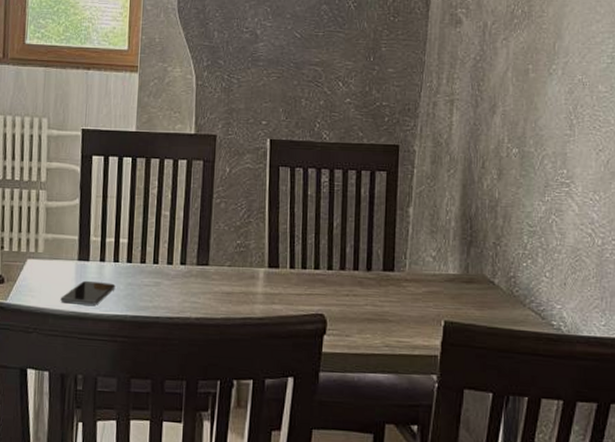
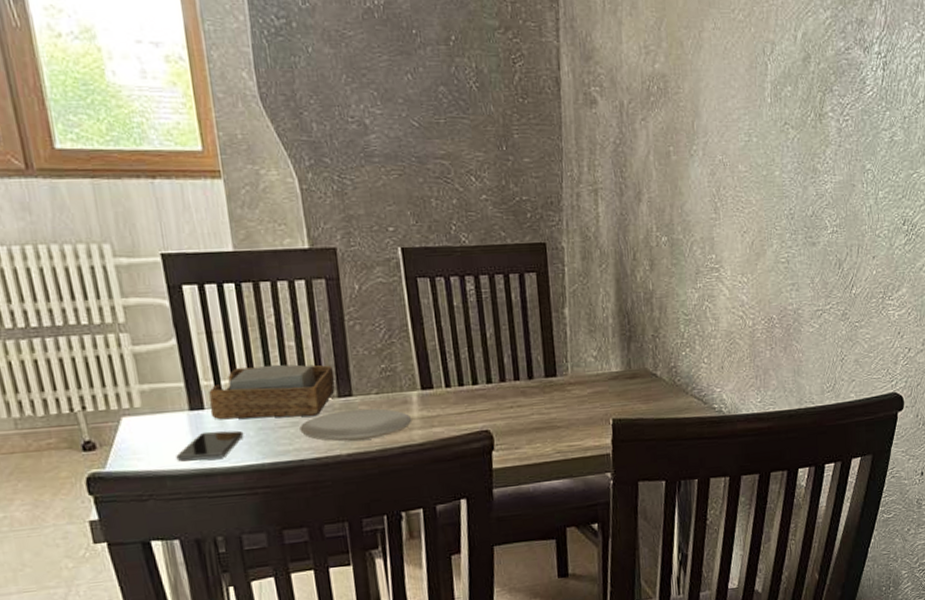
napkin holder: none [93,229,197,279] -> present [209,364,335,420]
plate: none [160,277,256,308] -> present [299,408,412,442]

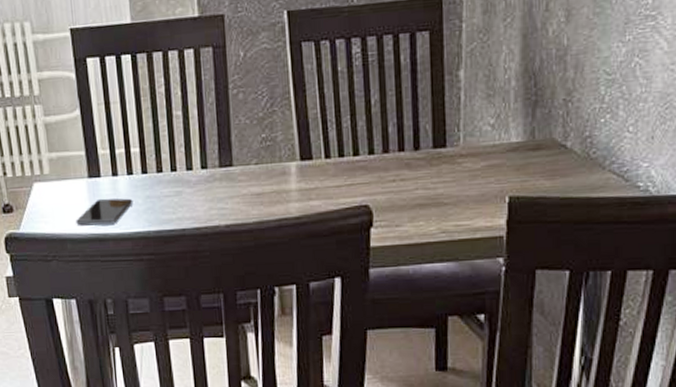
napkin holder: present [209,364,335,420] -> none [105,133,217,188]
plate: present [299,408,412,442] -> none [183,179,290,213]

